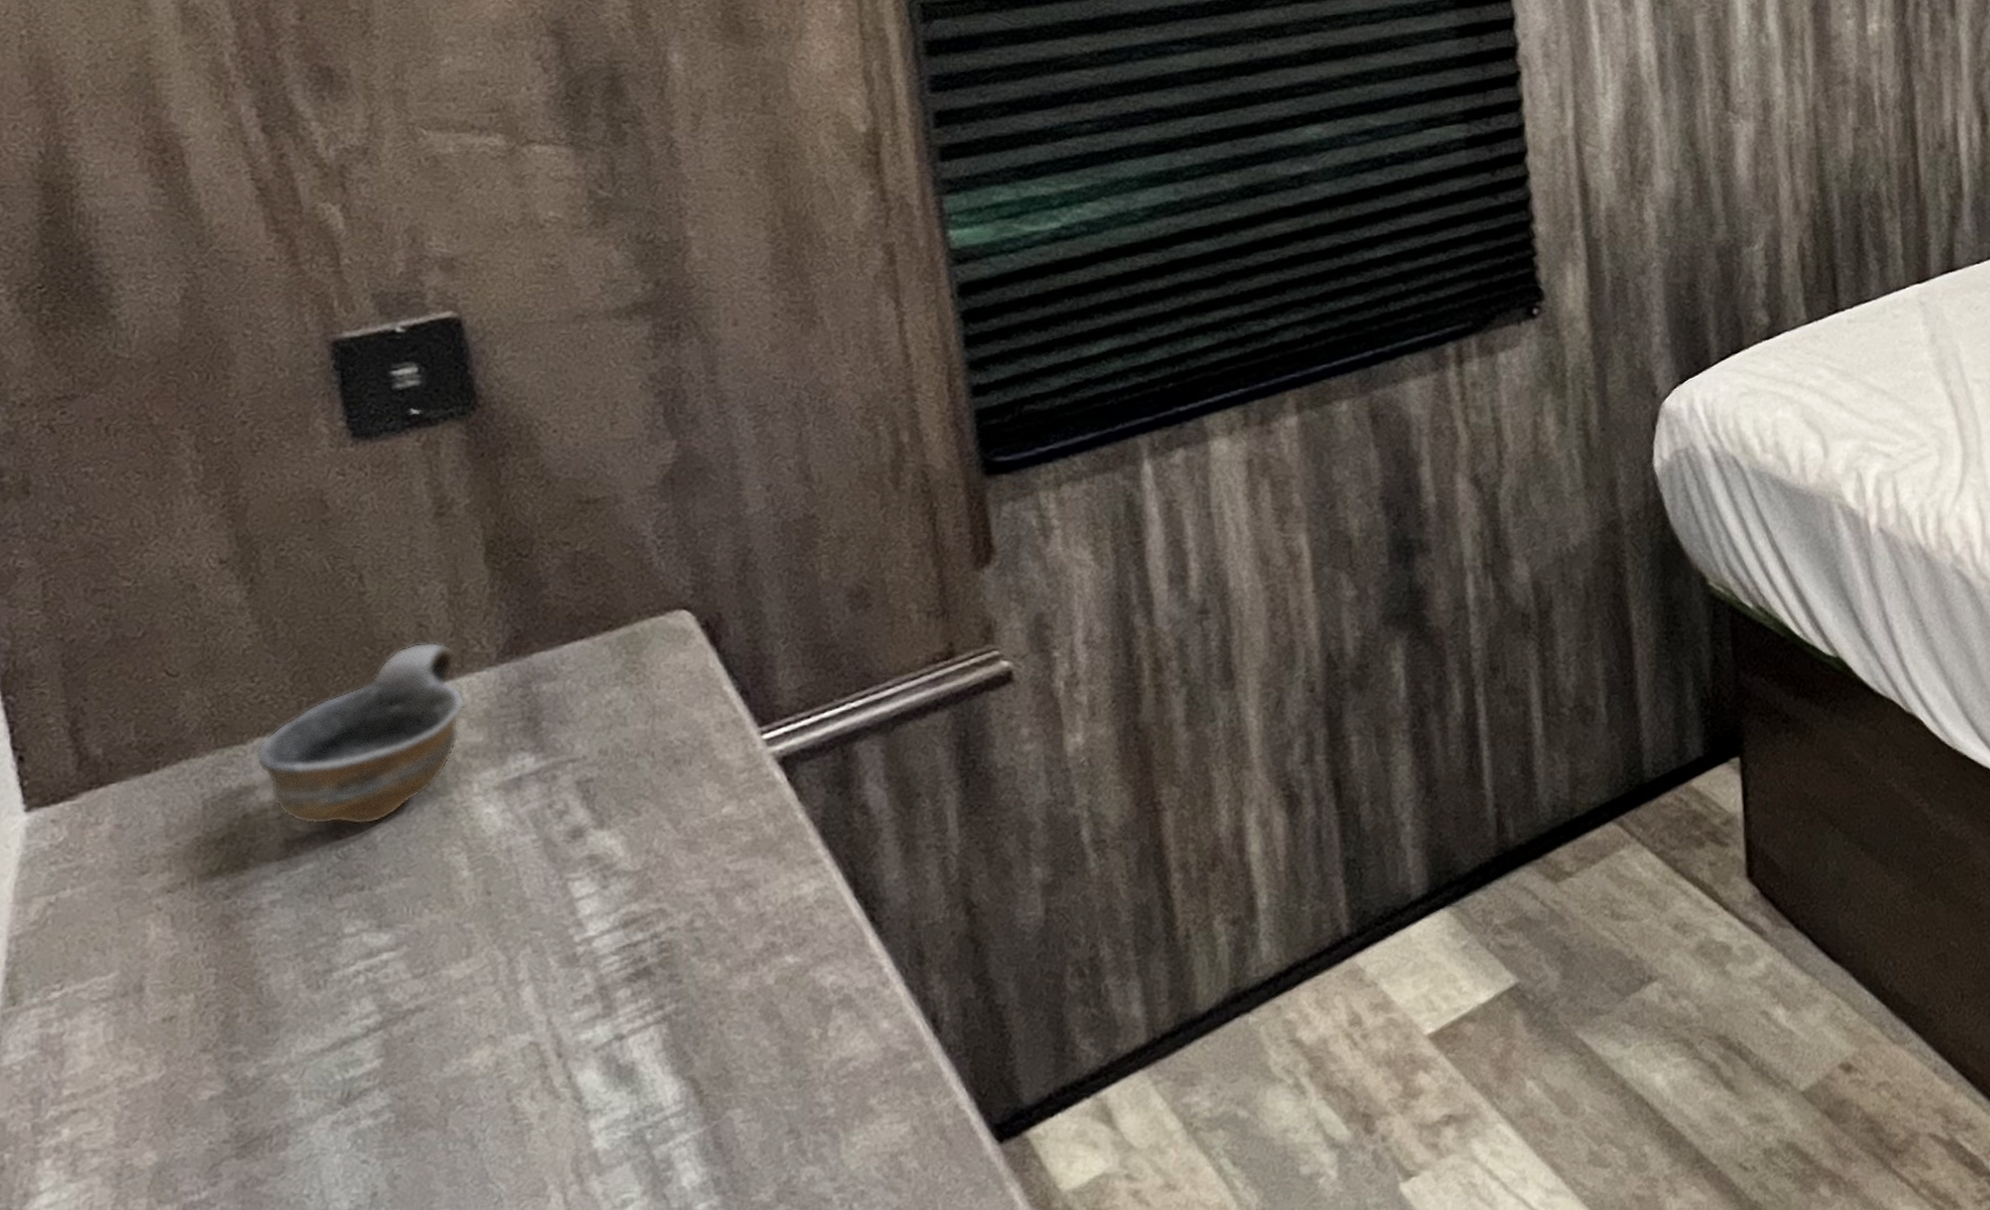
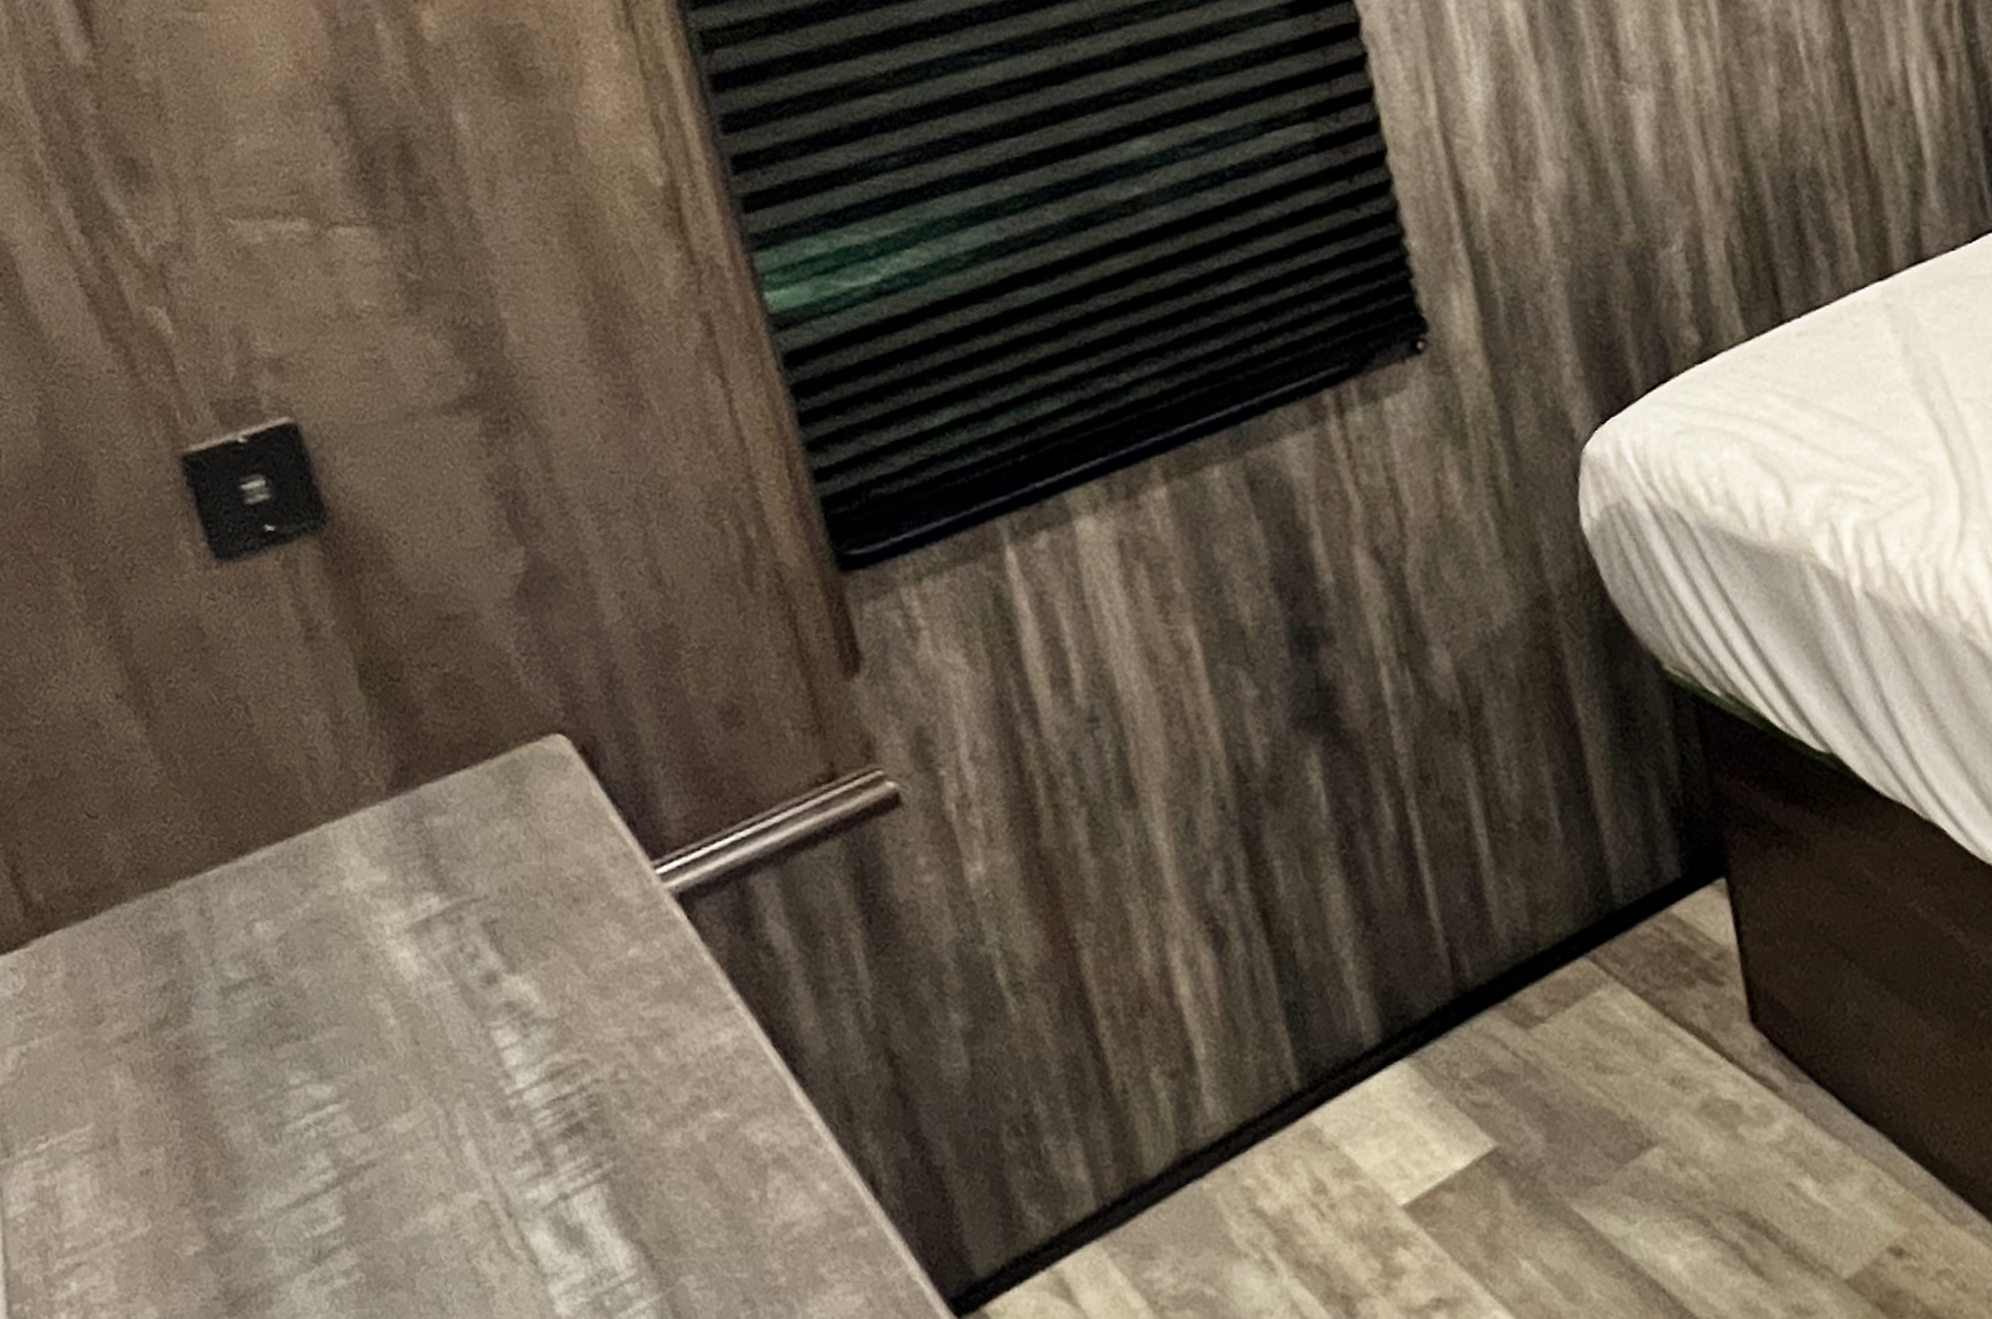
cup: present [255,642,467,825] -> none [179,776,366,971]

